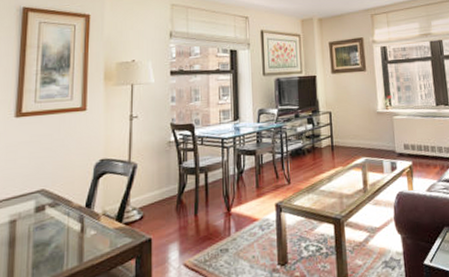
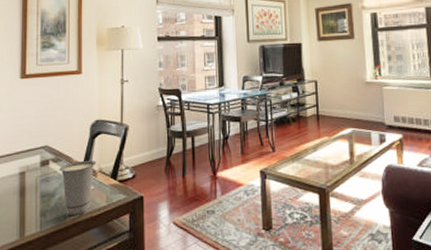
cup: none [57,202,100,265] -> present [60,160,97,215]

